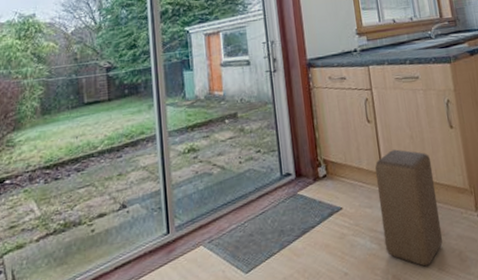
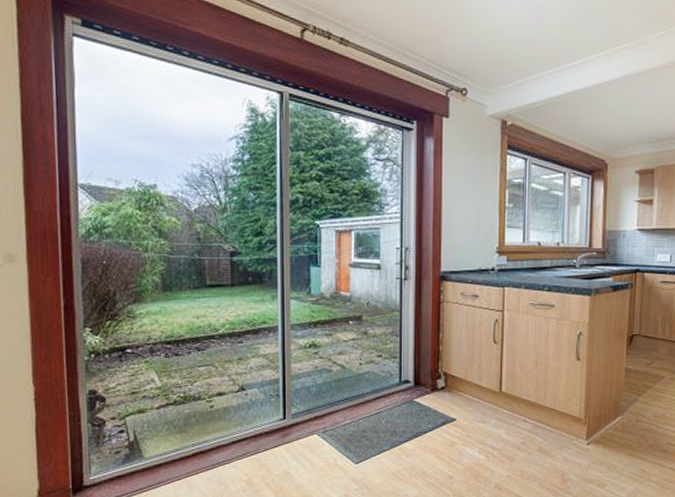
stool: present [374,149,443,267] -> none [492,373,552,481]

